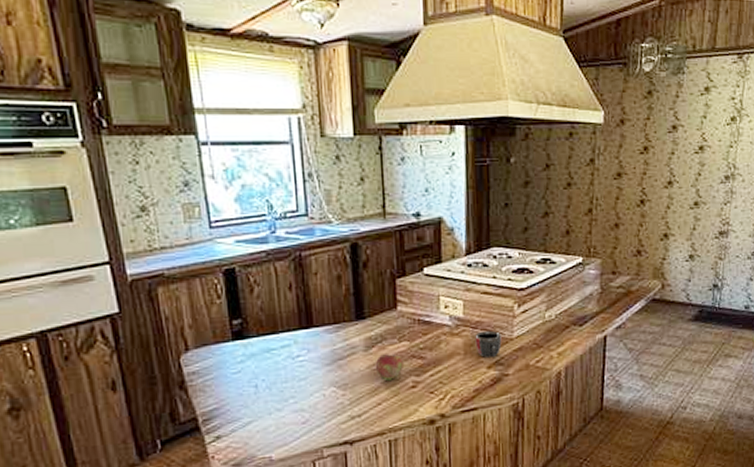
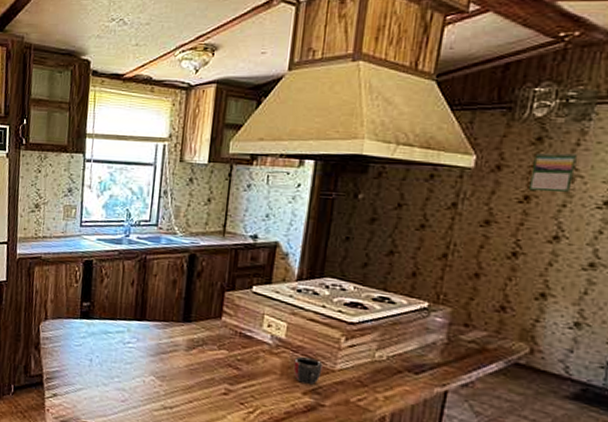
fruit: present [376,354,403,381] -> none [193,357,219,383]
calendar: none [646,105,677,142] -> present [528,152,577,193]

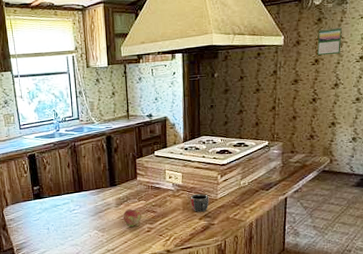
fruit: none [193,357,219,383] -> present [123,209,141,227]

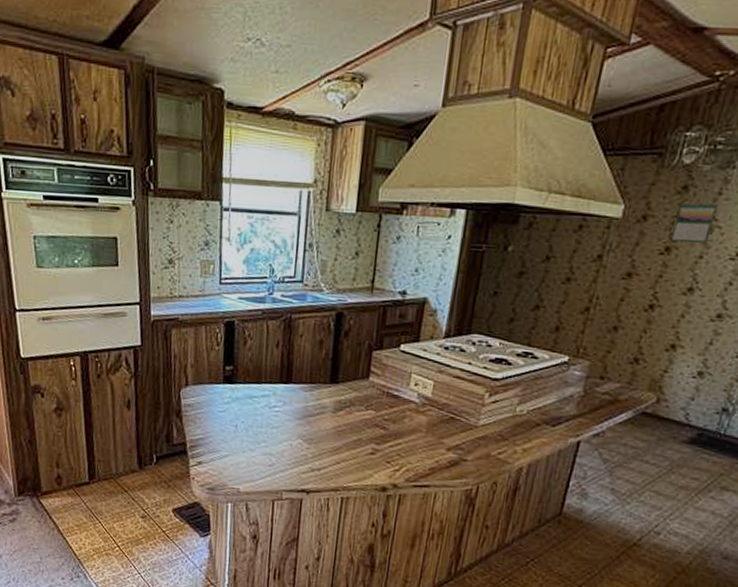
fruit: present [123,209,141,227] -> none [340,418,367,443]
mug: present [190,193,209,212] -> none [438,413,467,441]

